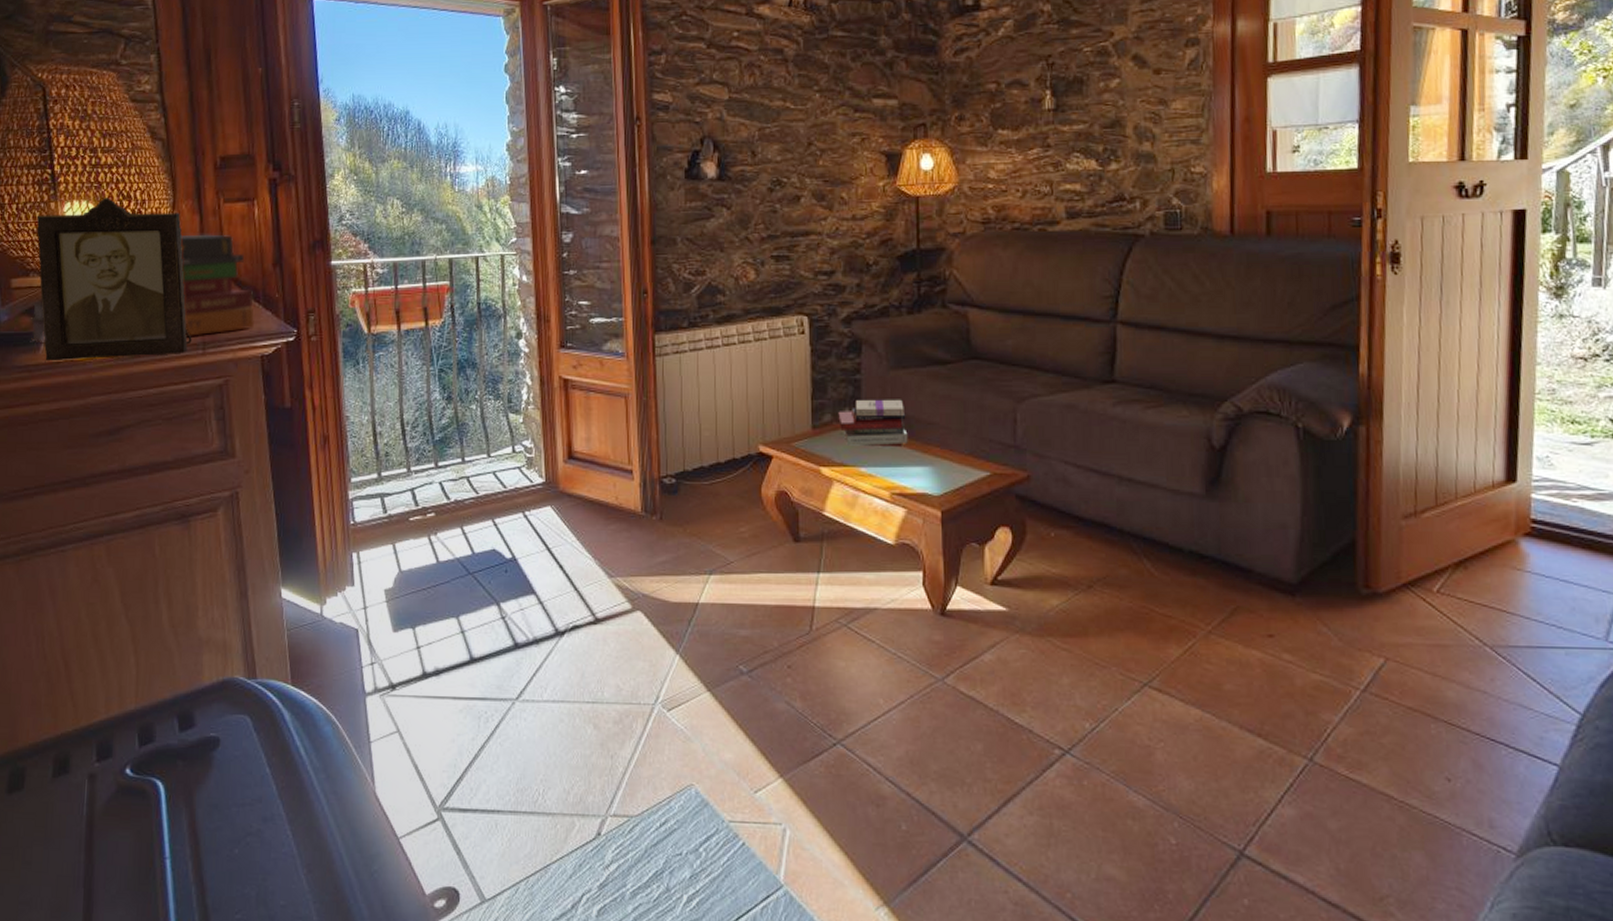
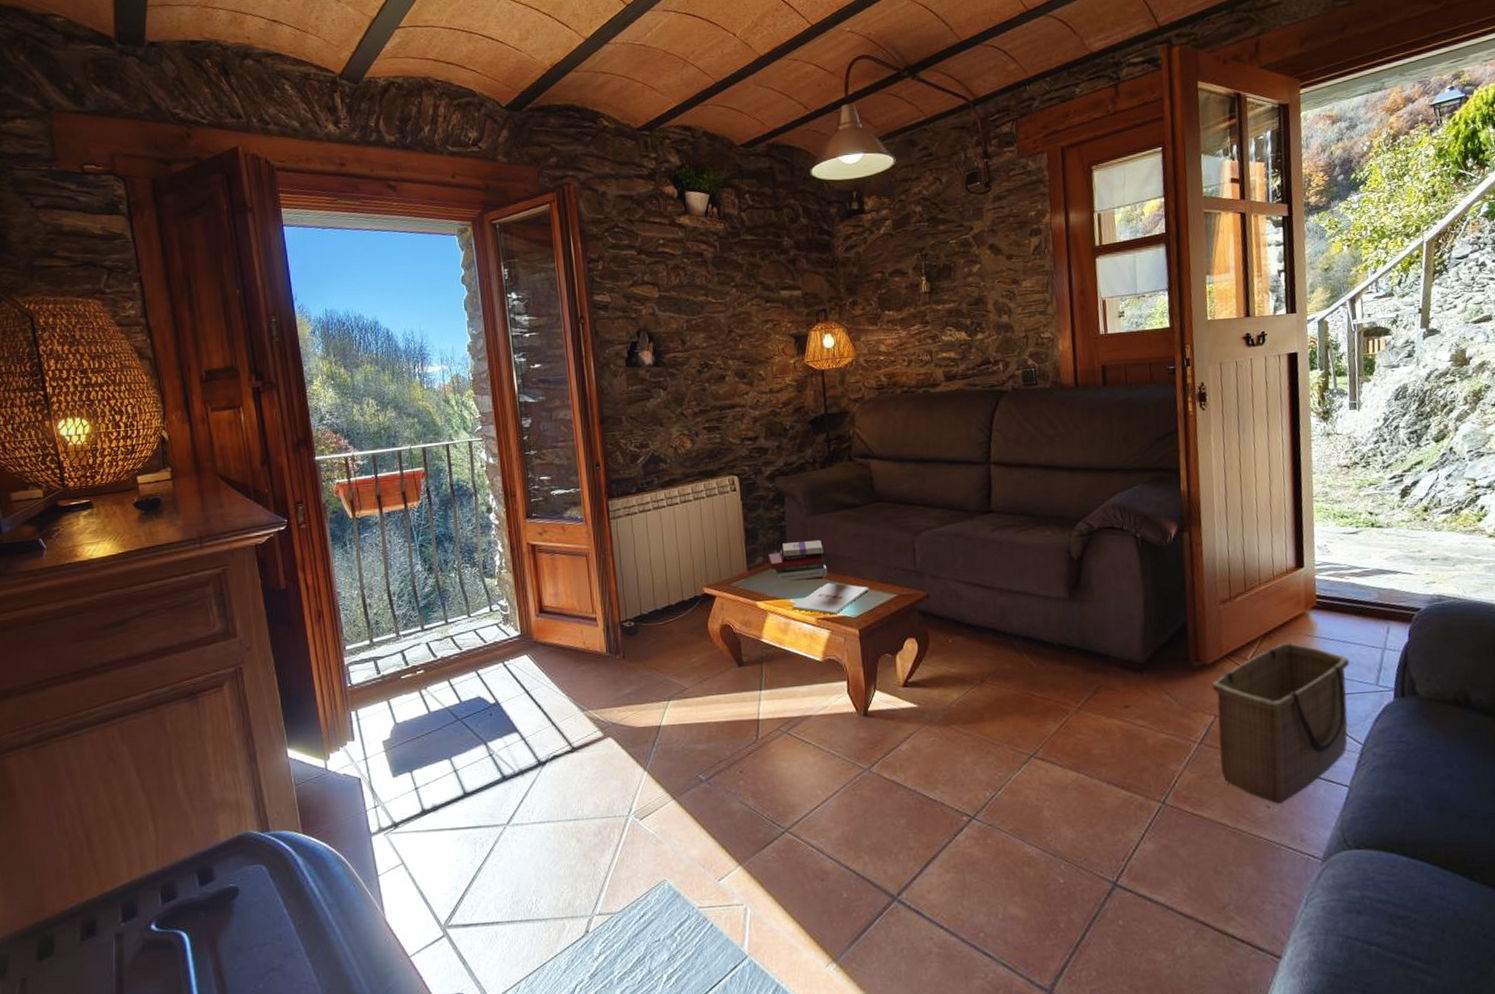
books: present [30,234,255,344] -> none [30,439,247,550]
photo frame: present [36,198,192,361] -> none [32,413,189,565]
magazine: none [861,452,957,491] -> present [791,583,869,615]
basket: none [1384,575,1570,778] -> present [1212,642,1350,804]

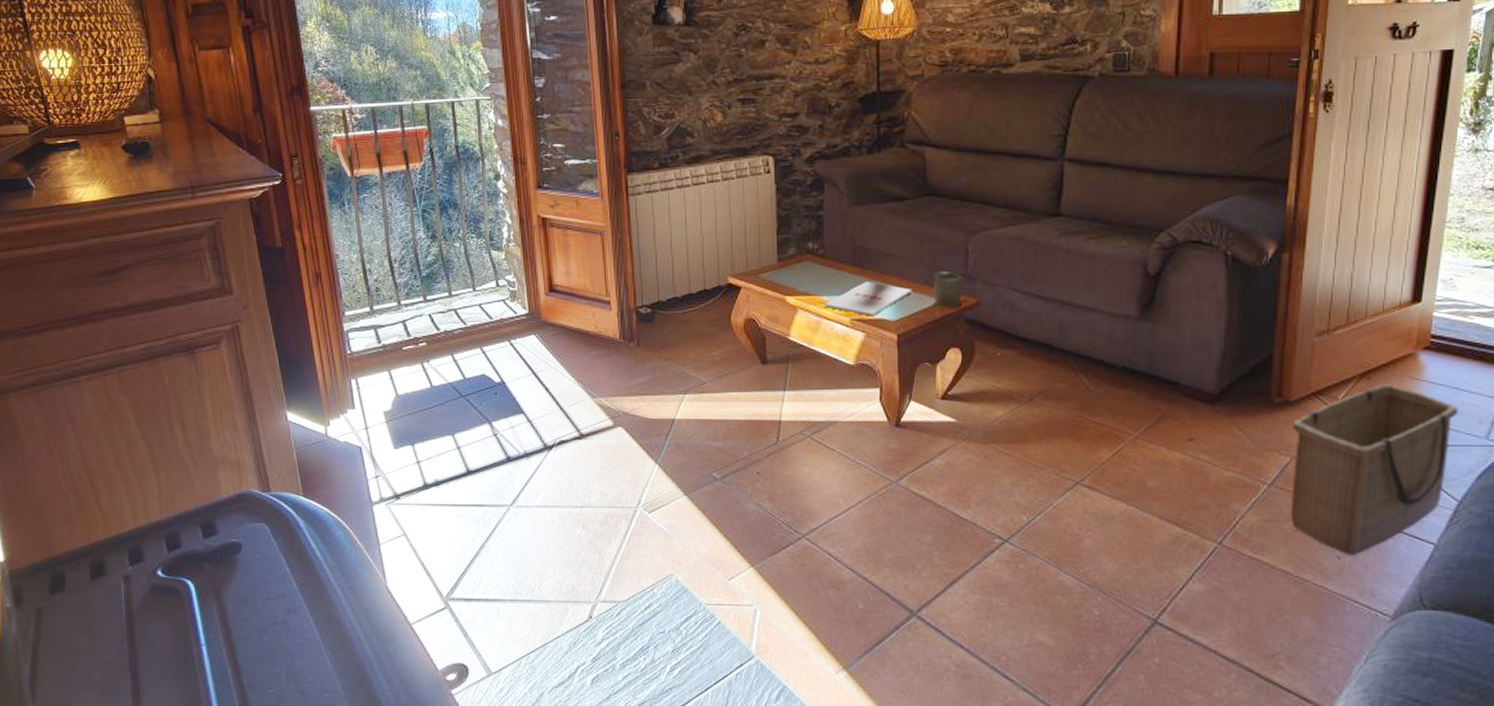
books: present [768,539,828,582] -> none [802,233,867,277]
mug: none [886,568,914,602] -> present [932,270,962,308]

